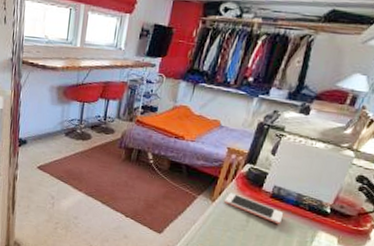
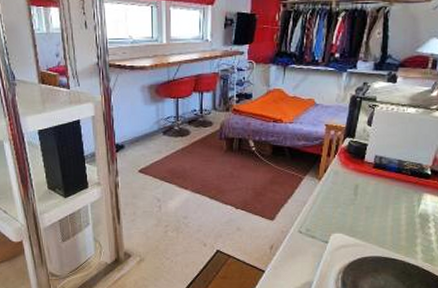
cell phone: present [225,192,284,225] -> none [331,169,389,194]

